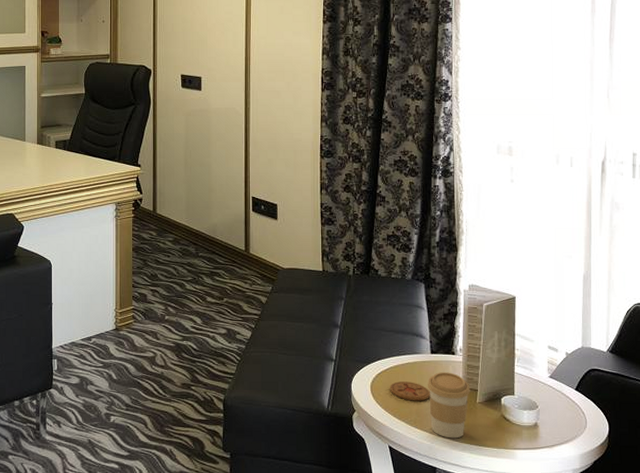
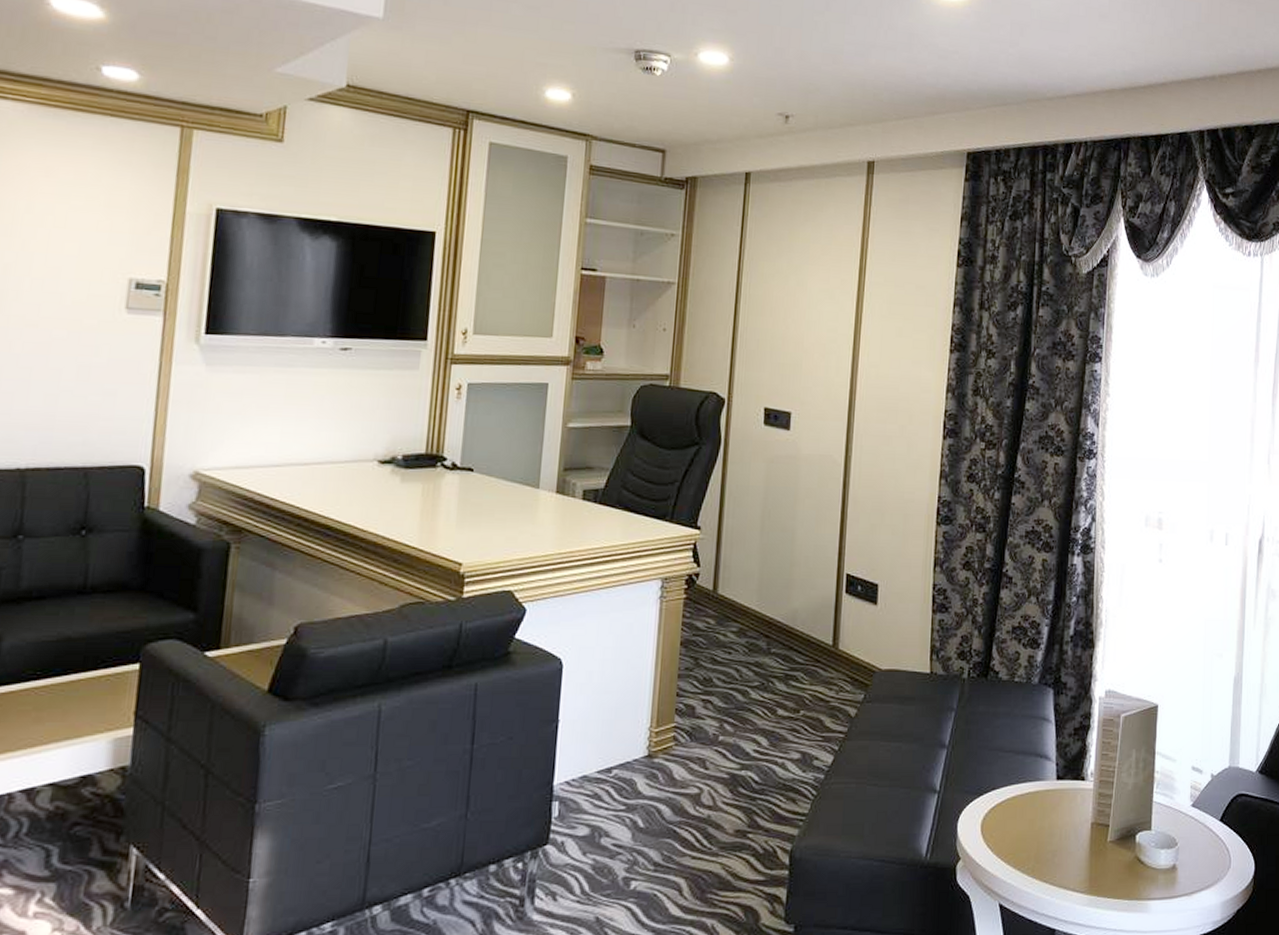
coaster: present [390,381,430,401] -> none [1004,817,1053,843]
coffee cup: present [428,372,470,439] -> none [1051,803,1101,890]

